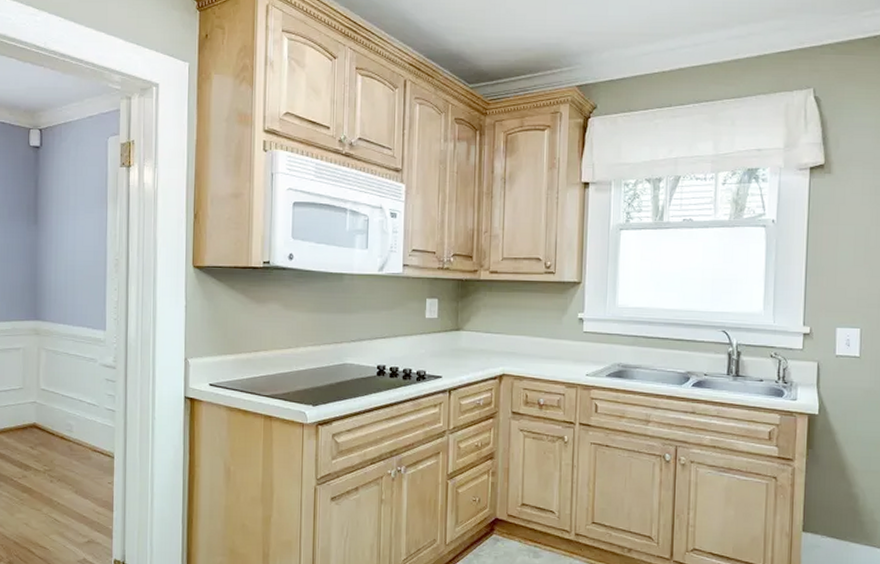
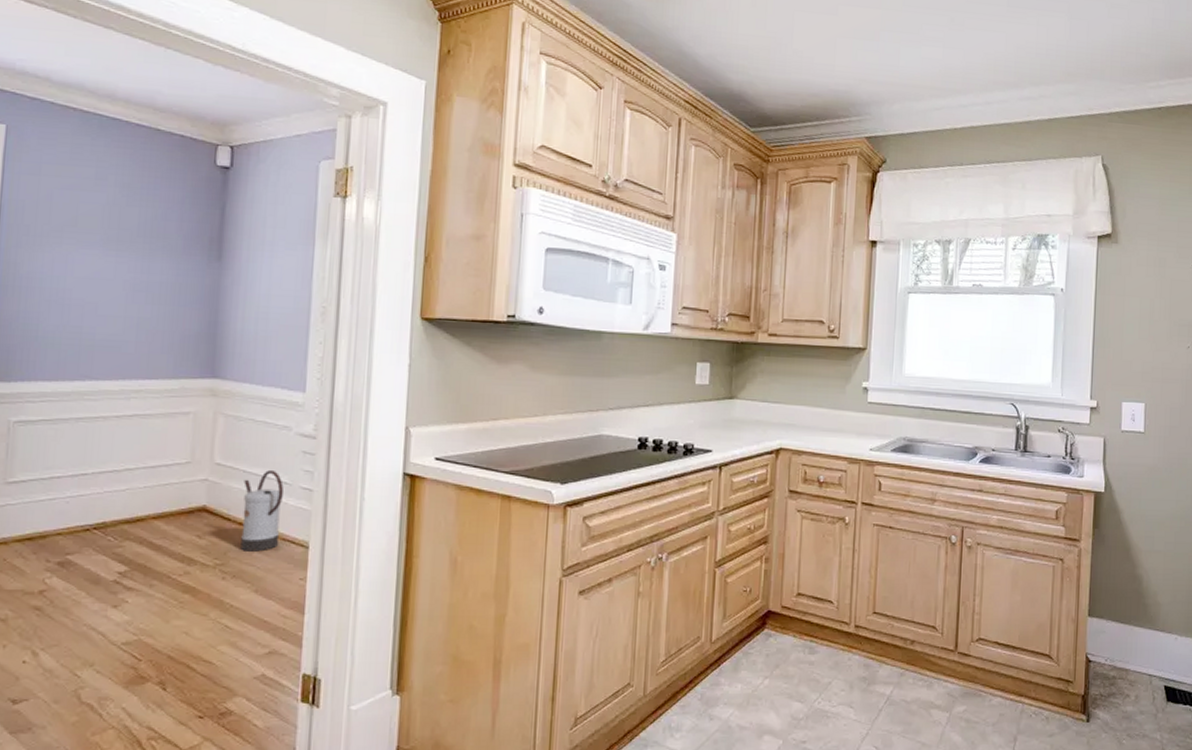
watering can: none [63,395,93,460] -> present [240,470,284,552]

